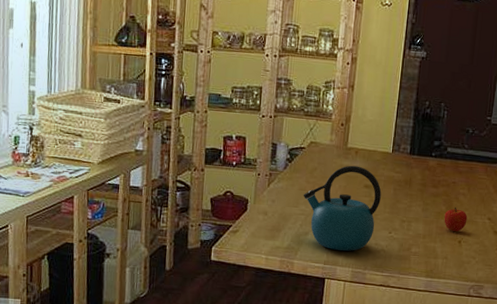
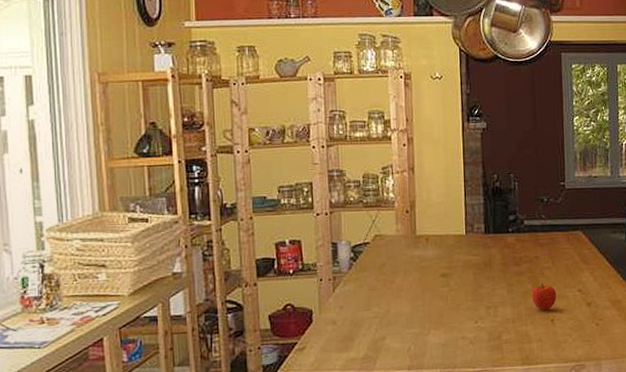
kettle: present [303,165,382,251] -> none [374,254,461,352]

